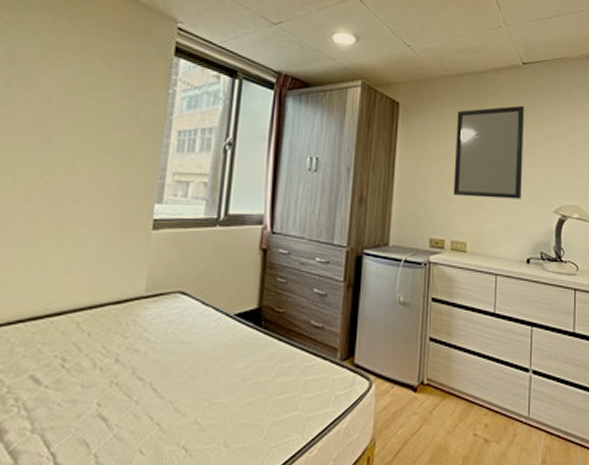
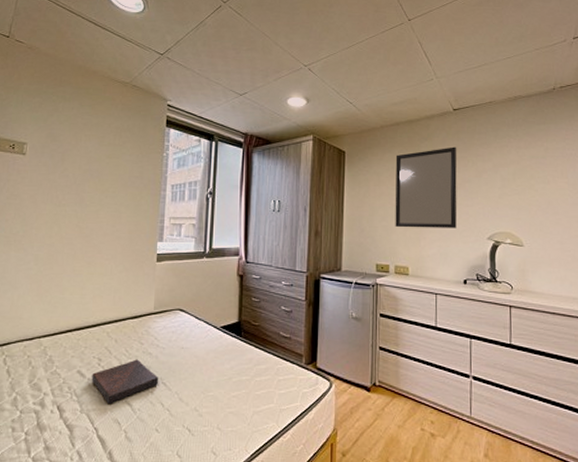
book: none [50,358,148,420] -> present [91,359,159,405]

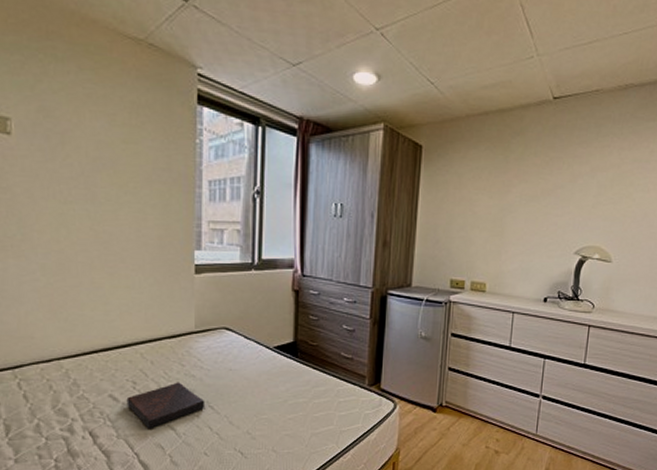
home mirror: present [395,146,457,228] -> none [475,144,553,241]

